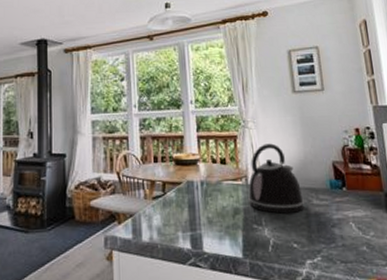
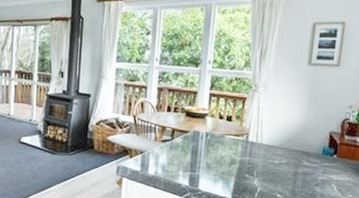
kettle: present [247,143,305,214] -> none [245,108,295,170]

